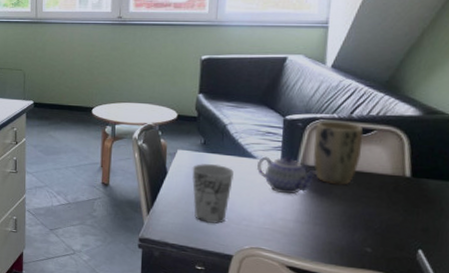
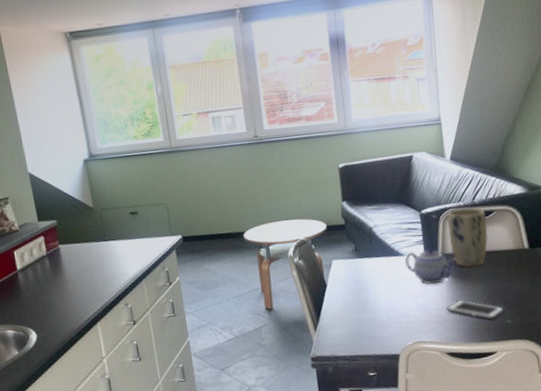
cup: present [191,164,234,224] -> none [348,268,388,328]
cell phone: none [296,216,365,243] -> present [447,300,504,320]

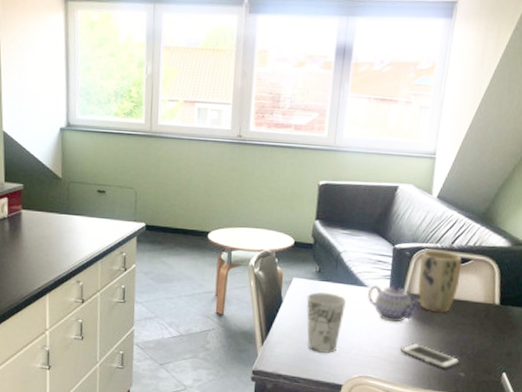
cup: none [348,268,388,328] -> present [306,292,346,353]

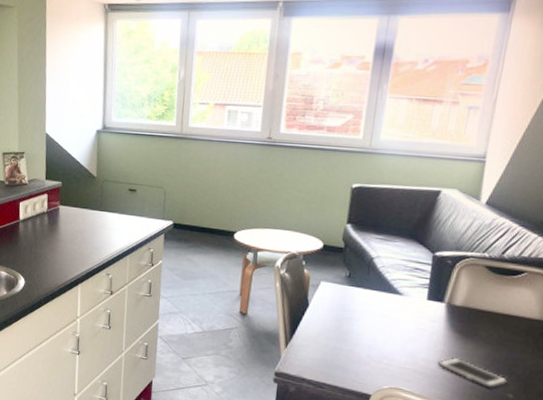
cup: present [306,292,346,353] -> none [333,297,378,361]
teapot: present [368,285,422,322] -> none [402,293,465,334]
plant pot: present [418,250,462,313] -> none [460,259,514,328]

